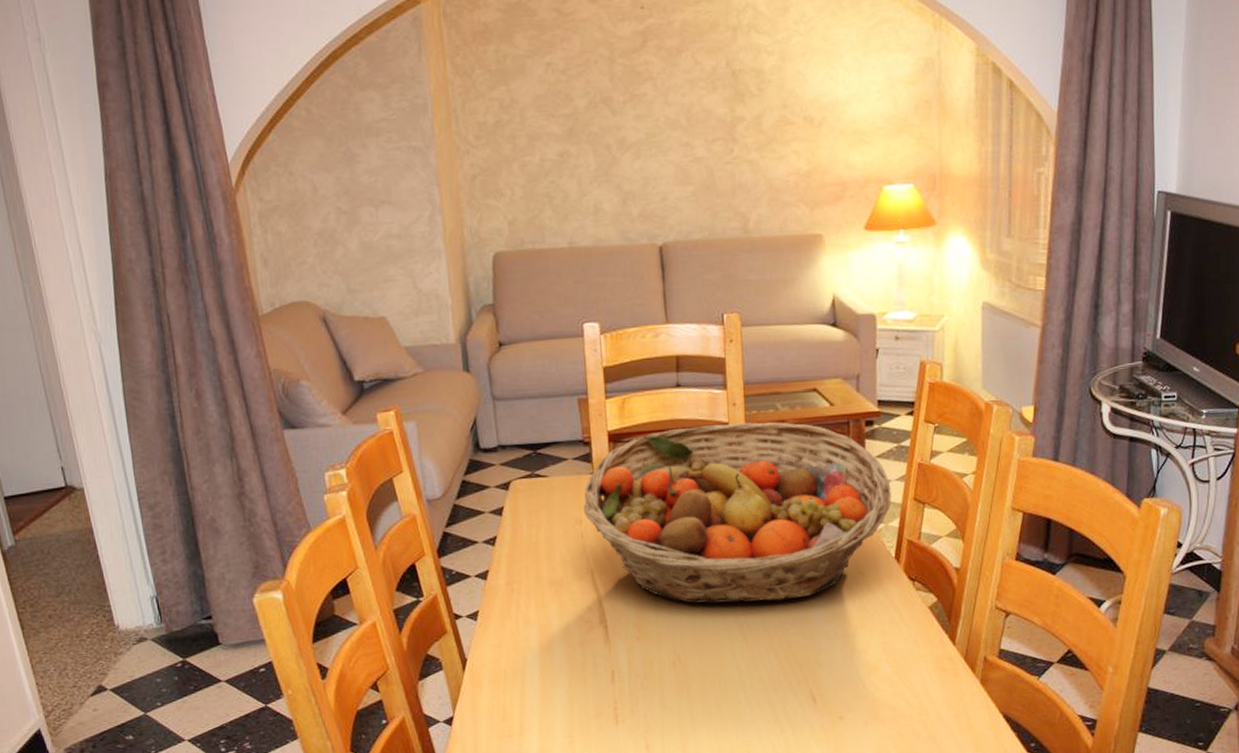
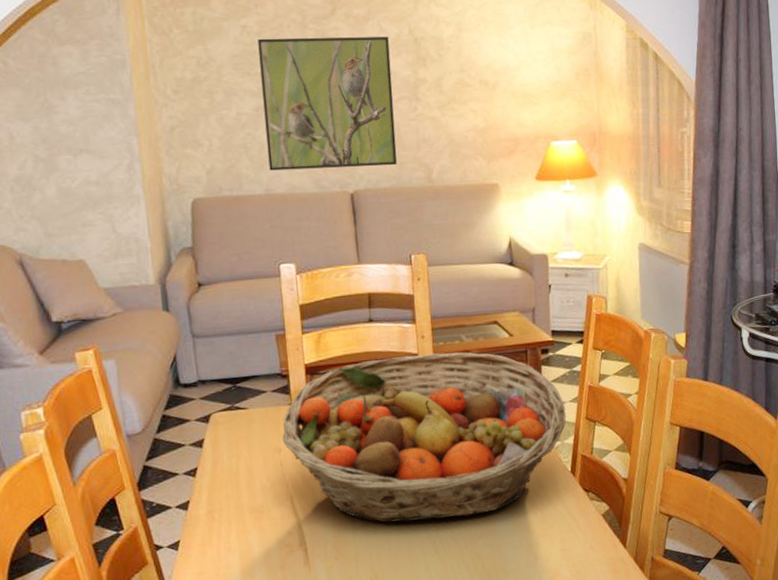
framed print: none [563,70,711,222] -> present [258,36,398,171]

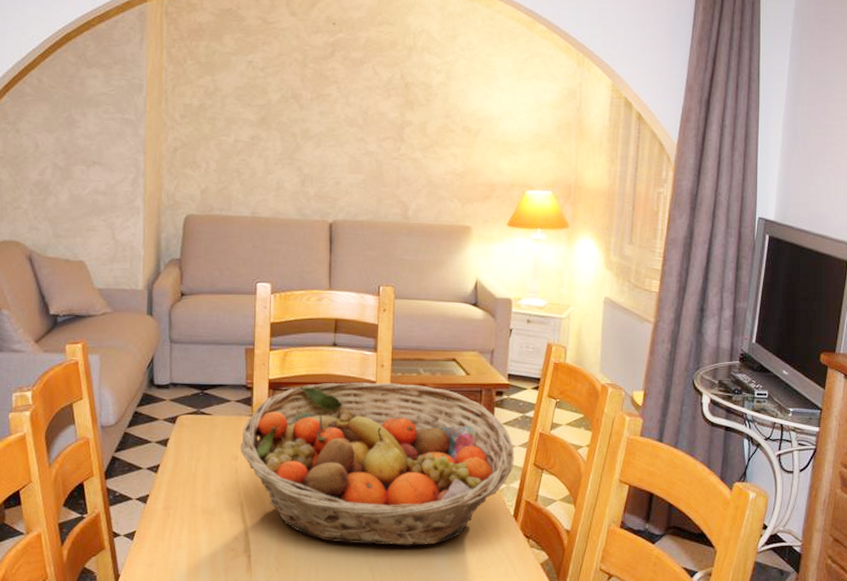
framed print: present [258,36,398,171] -> none [258,73,381,200]

